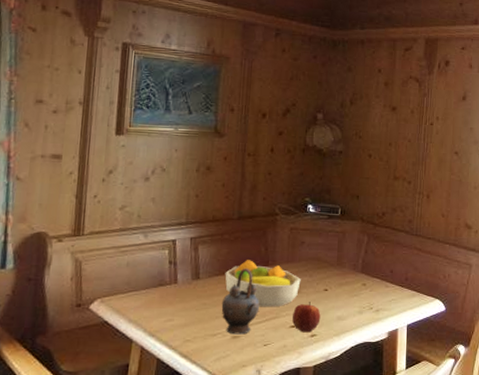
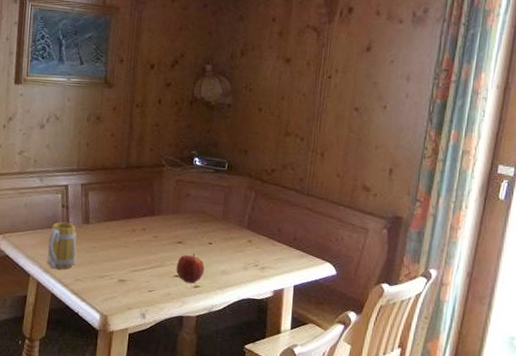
mug: none [152,279,186,330] -> present [47,222,77,269]
teapot: present [221,268,259,335] -> none [109,216,145,279]
fruit bowl: present [225,260,301,307] -> none [113,208,186,256]

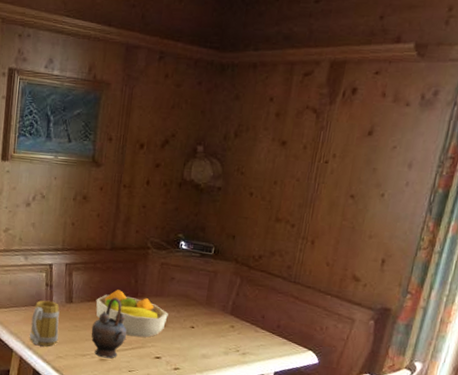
teapot: none [109,216,145,279] -> present [91,297,127,359]
fruit bowl: none [113,208,186,256] -> present [96,289,168,337]
apple: present [176,253,205,284] -> none [157,336,186,366]

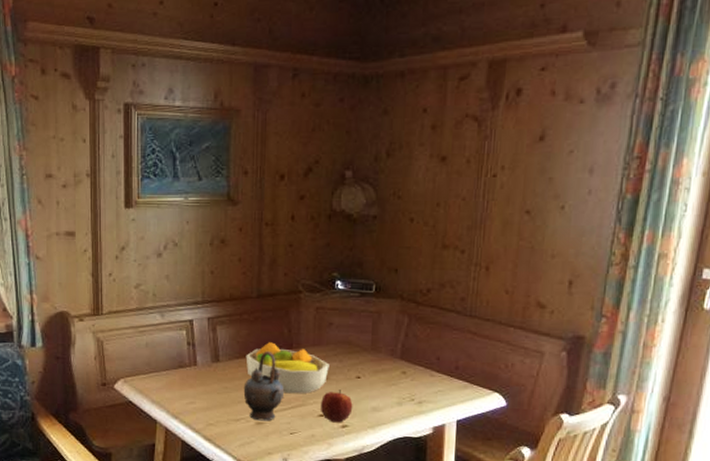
mug: present [29,300,60,346] -> none [174,361,207,413]
apple: none [157,336,186,366] -> present [321,390,353,423]

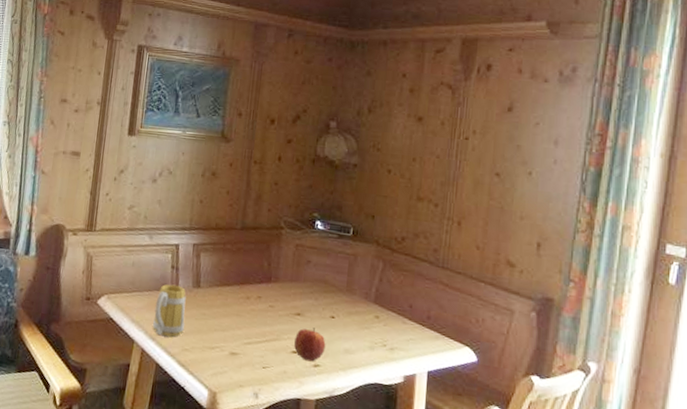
mug: none [174,361,207,413] -> present [153,284,186,337]
teapot: present [243,351,284,421] -> none [220,282,260,353]
fruit bowl: present [245,342,330,394] -> none [225,273,305,328]

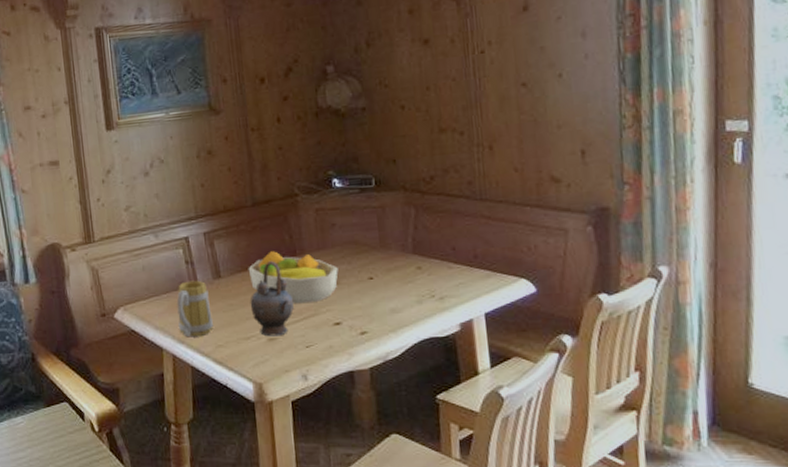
teapot: none [220,282,260,353] -> present [250,261,294,337]
fruit bowl: none [225,273,305,328] -> present [248,251,338,304]
apple: present [294,327,326,362] -> none [334,294,370,330]

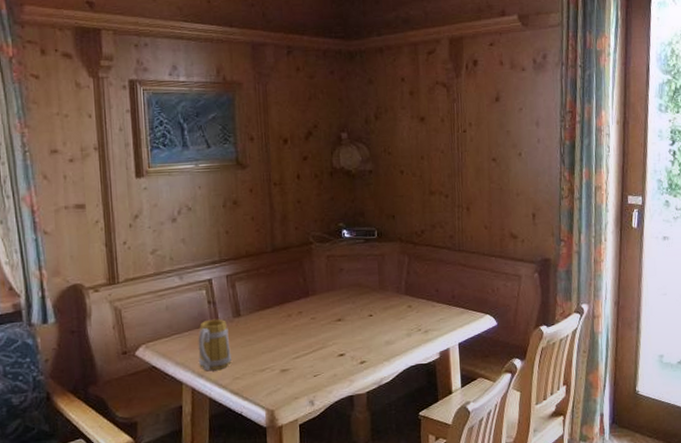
fruit bowl: present [248,251,338,304] -> none [265,292,344,339]
teapot: present [250,261,294,337] -> none [266,301,304,368]

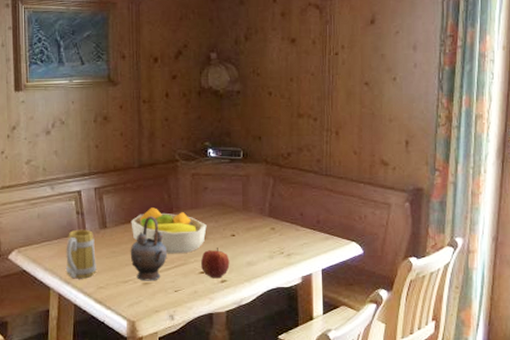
fruit bowl: none [265,292,344,339] -> present [131,208,207,254]
teapot: none [266,301,304,368] -> present [130,216,167,281]
apple: none [339,329,369,360] -> present [201,248,230,279]

